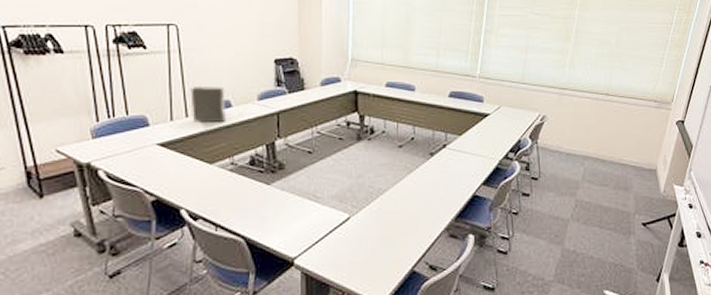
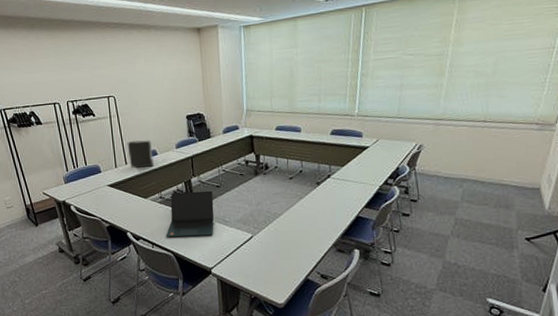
laptop: none [235,157,303,218] -> present [165,190,214,238]

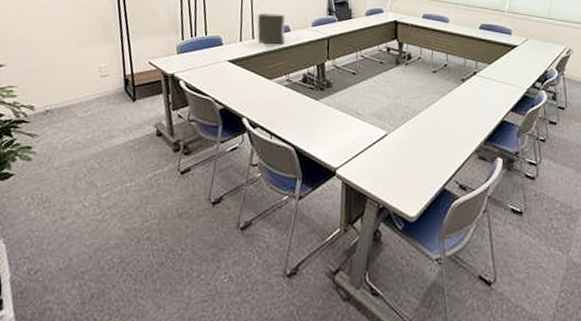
laptop: present [165,190,214,238] -> none [288,76,347,129]

